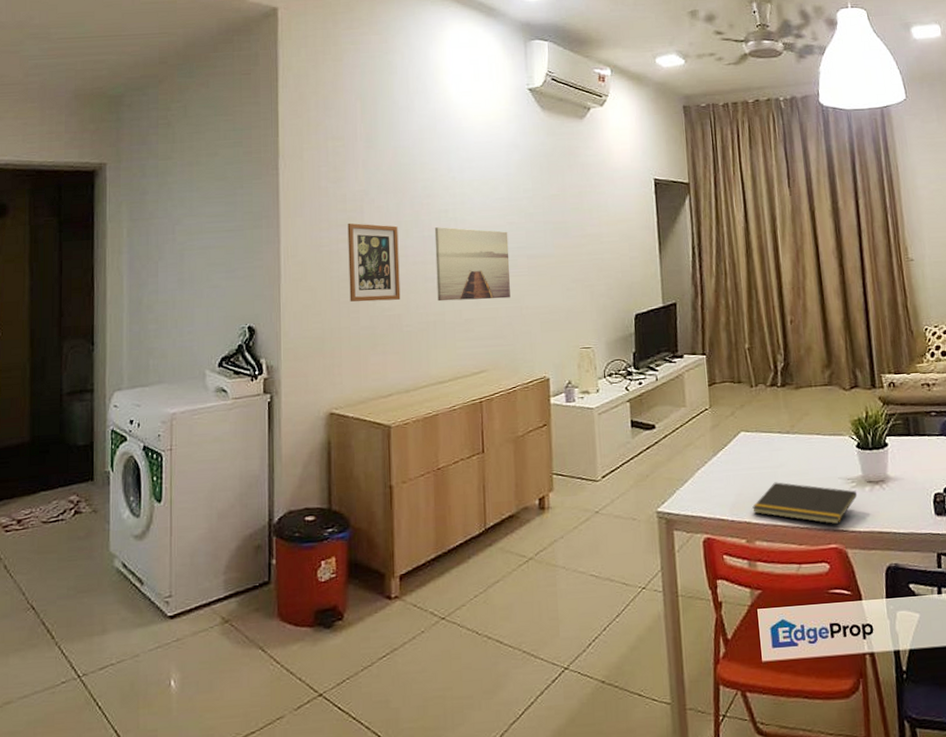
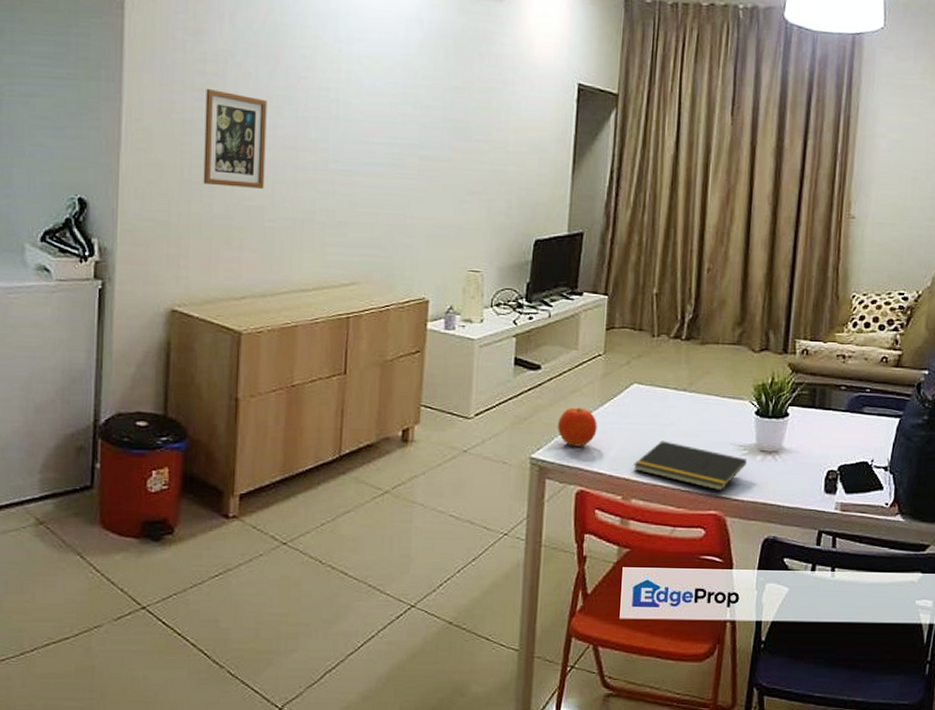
wall art: present [434,227,510,302] -> none [308,108,399,203]
fruit: none [677,459,714,497] -> present [558,407,597,447]

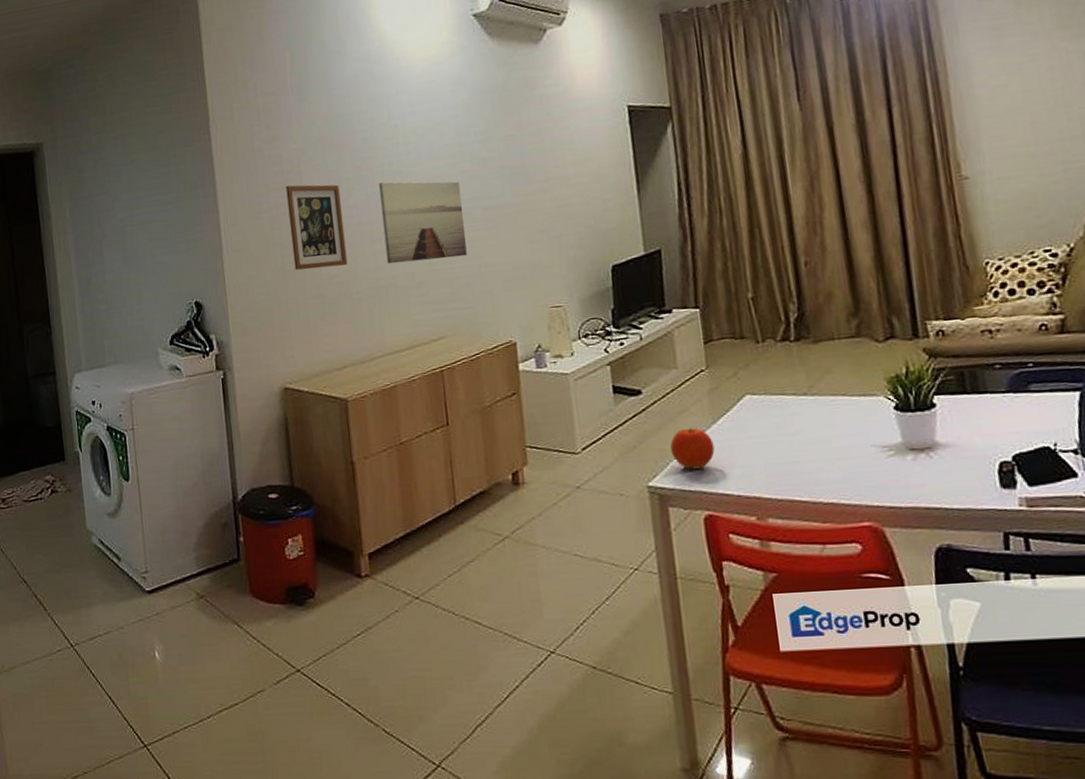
wall art: none [308,108,399,203] -> present [378,181,467,264]
notepad: present [633,440,747,491] -> none [763,451,897,500]

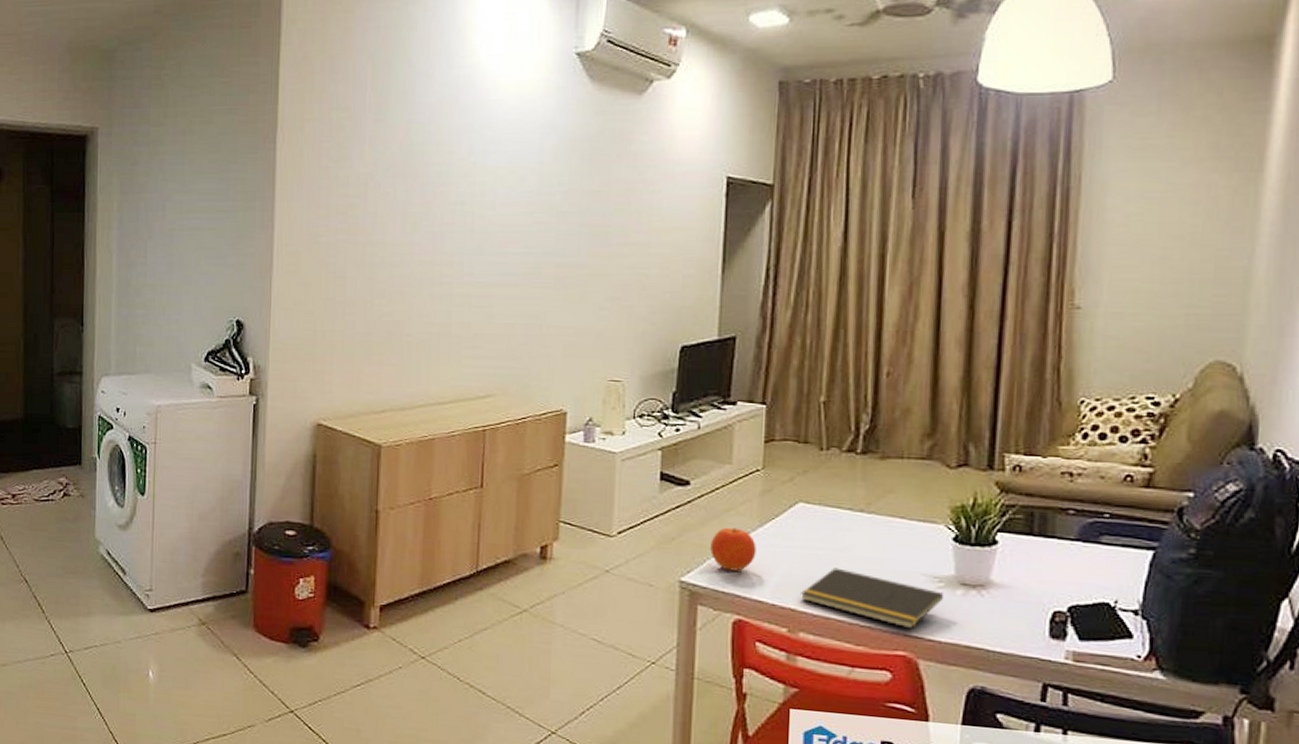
picture frame: present [286,184,348,270] -> none [346,210,405,304]
wall art: present [378,181,467,264] -> none [444,222,534,313]
notepad: none [763,451,897,500] -> present [801,567,944,629]

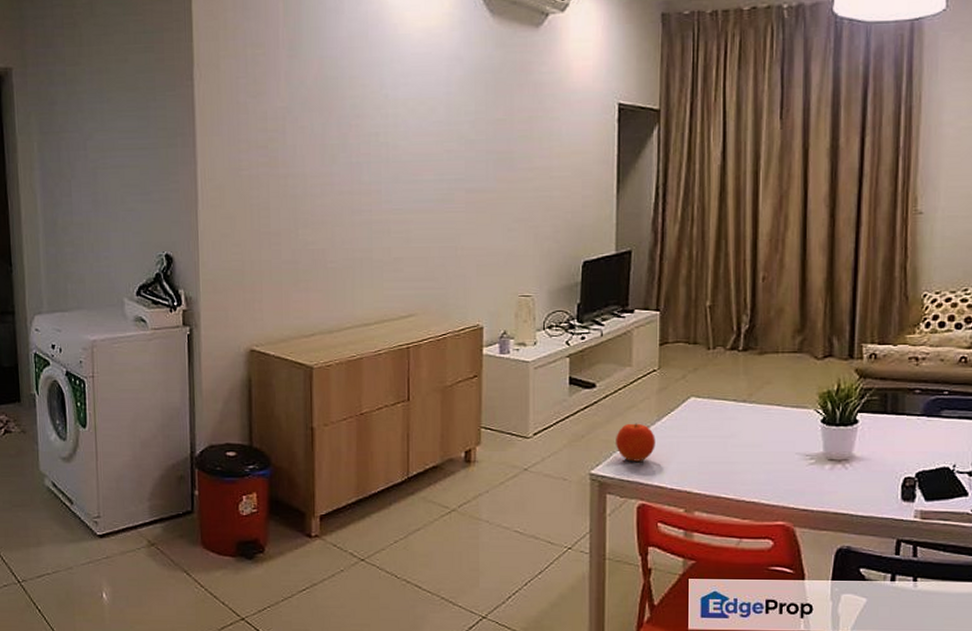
notepad: present [801,567,944,629] -> none [695,453,815,502]

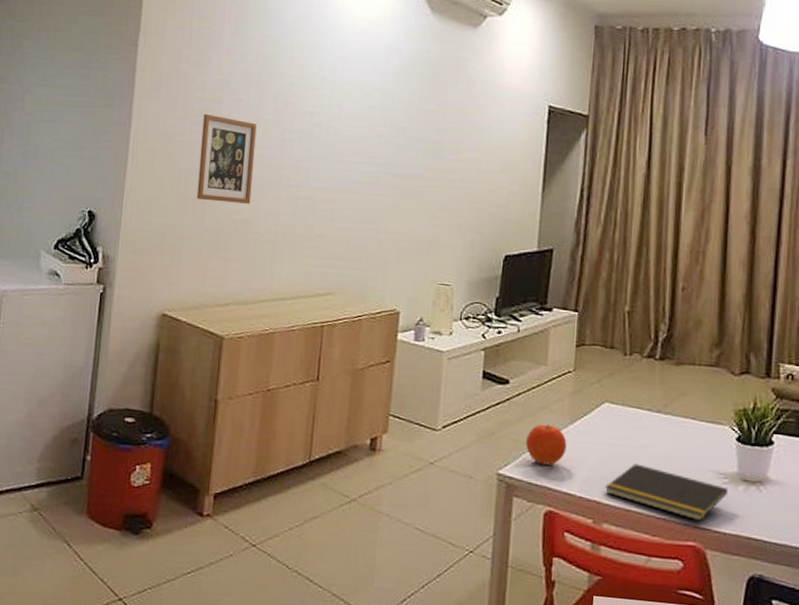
picture frame: none [268,144,325,234] -> present [196,113,257,204]
notepad: none [695,453,815,502] -> present [605,463,729,522]

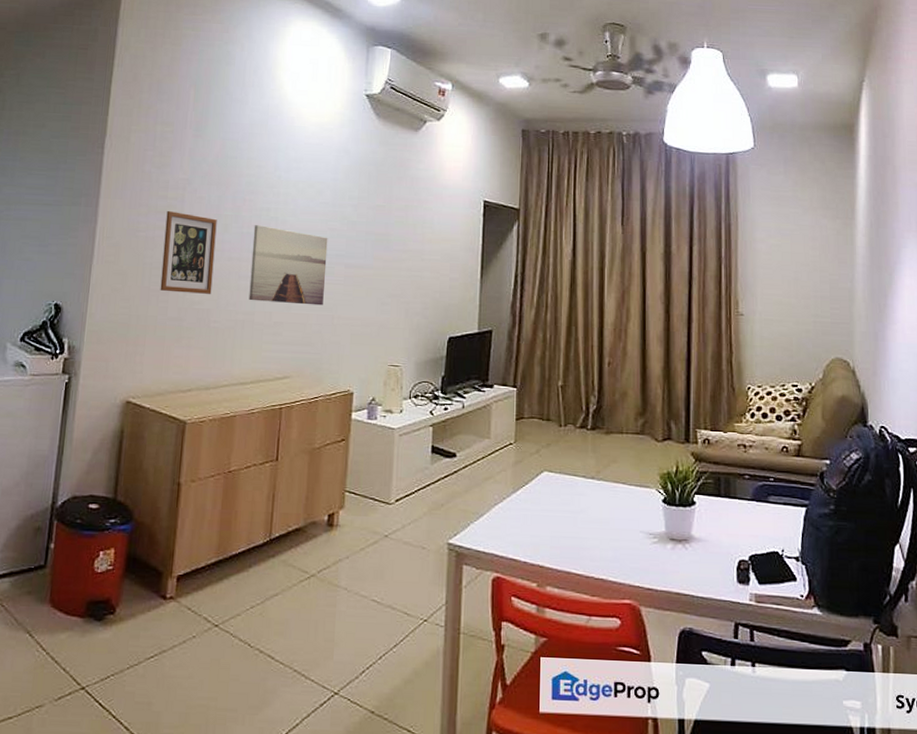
wall art: none [290,130,376,218] -> present [249,225,328,306]
fruit: present [526,424,567,465] -> none [473,494,511,533]
notepad: present [605,463,729,522] -> none [547,528,658,580]

